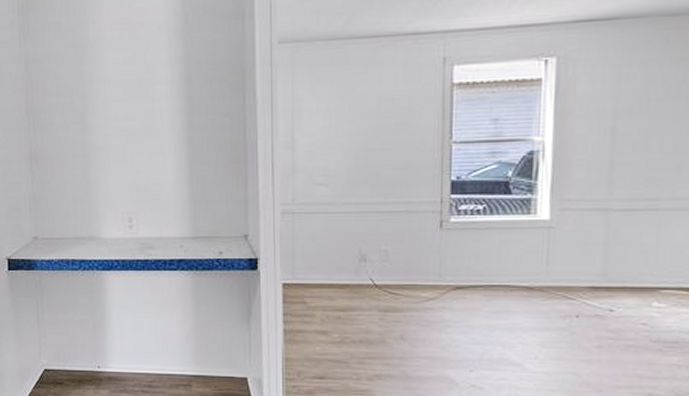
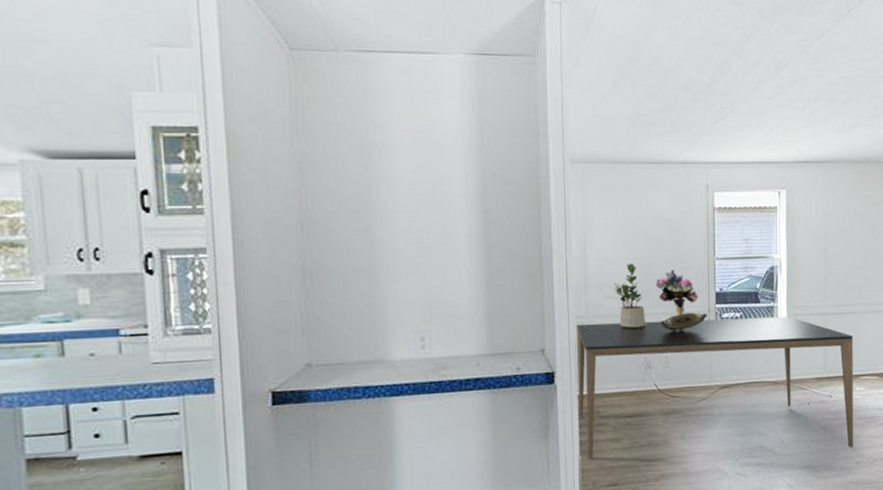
dining table: none [283,211,652,375] -> present [577,316,854,460]
potted plant: none [324,147,362,217] -> present [613,262,646,328]
bouquet: none [374,155,439,224] -> present [655,269,707,332]

